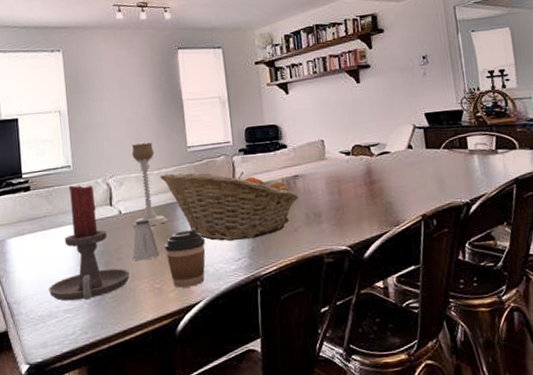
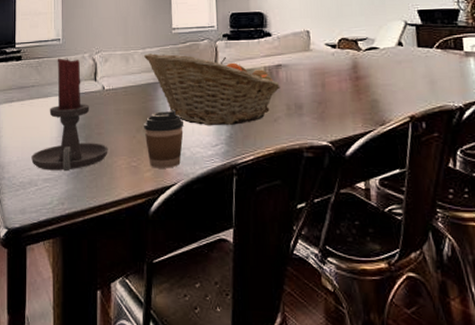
candle holder: present [132,142,167,227] -> none [114,22,148,103]
saltshaker: present [132,219,159,261] -> none [111,97,138,137]

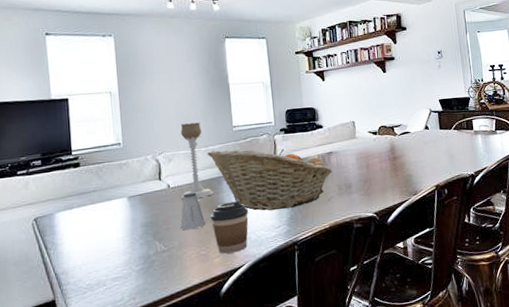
candle holder: present [31,58,108,172] -> none [97,160,177,270]
saltshaker: none [111,97,138,137] -> present [179,192,205,230]
candle holder: none [114,22,148,103] -> present [180,122,213,199]

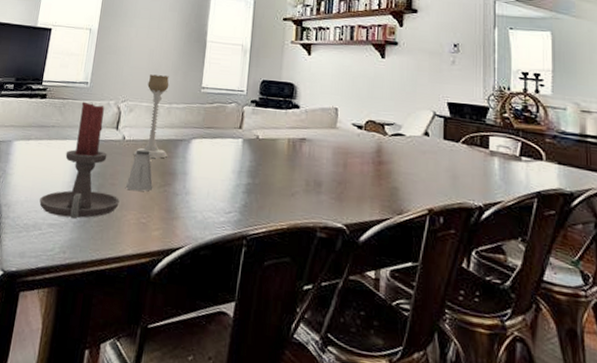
candle holder: none [97,160,177,270] -> present [39,101,120,220]
fruit basket: present [207,148,332,211] -> none [169,109,302,194]
coffee cup: present [211,199,249,254] -> none [158,169,200,230]

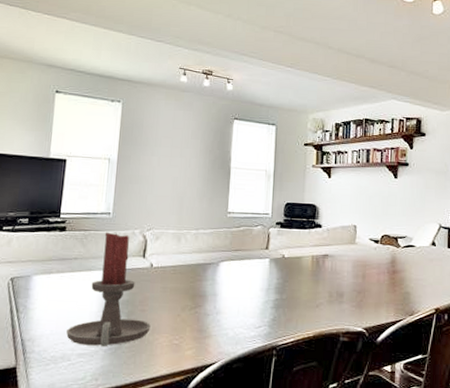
saltshaker: present [125,149,153,191] -> none [155,275,183,315]
candle holder: present [133,74,169,159] -> none [162,202,197,282]

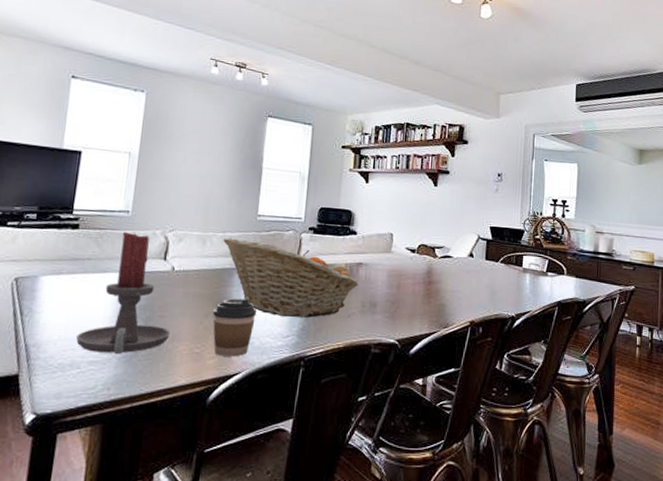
coffee cup: none [189,290,230,347] -> present [213,297,256,357]
fruit basket: none [197,235,325,309] -> present [223,238,358,318]

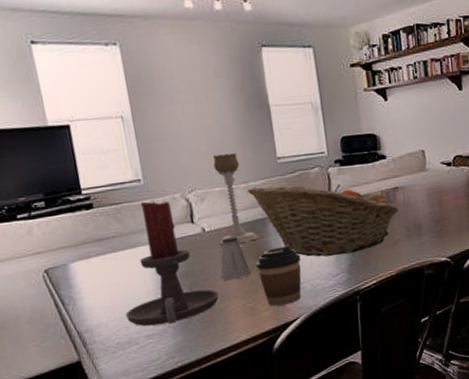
saltshaker: none [176,280,207,322] -> present [220,236,251,281]
candle holder: none [184,202,223,288] -> present [213,153,258,245]

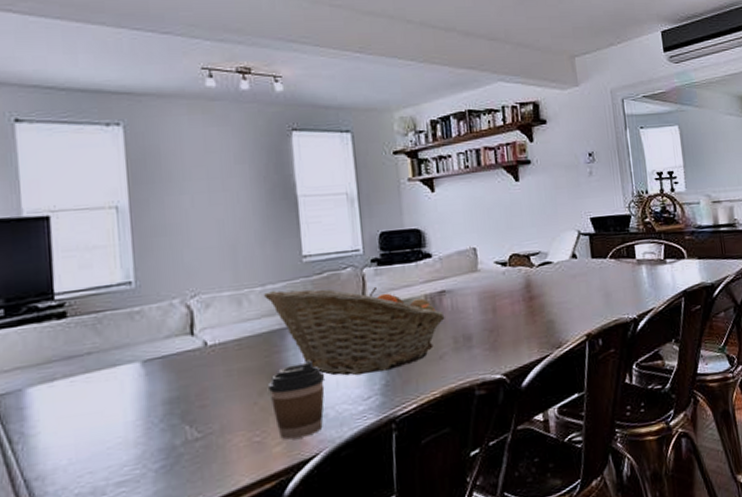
candle holder: present [126,200,219,327] -> none [93,307,218,471]
candle holder: present [213,153,258,245] -> none [223,250,273,362]
saltshaker: present [220,236,251,281] -> none [221,351,261,407]

